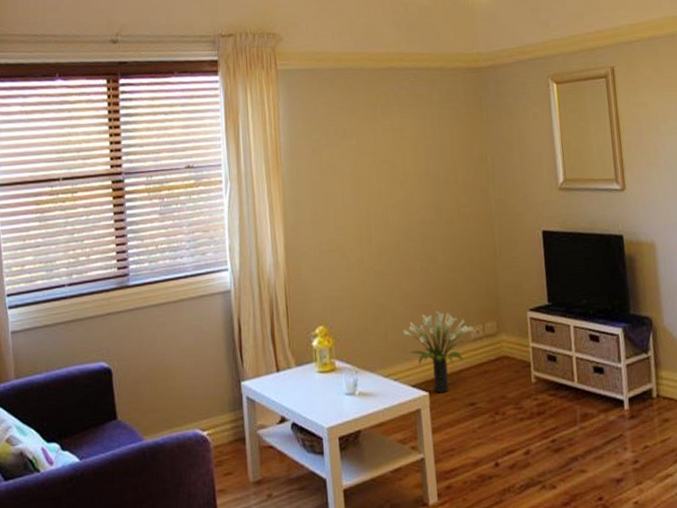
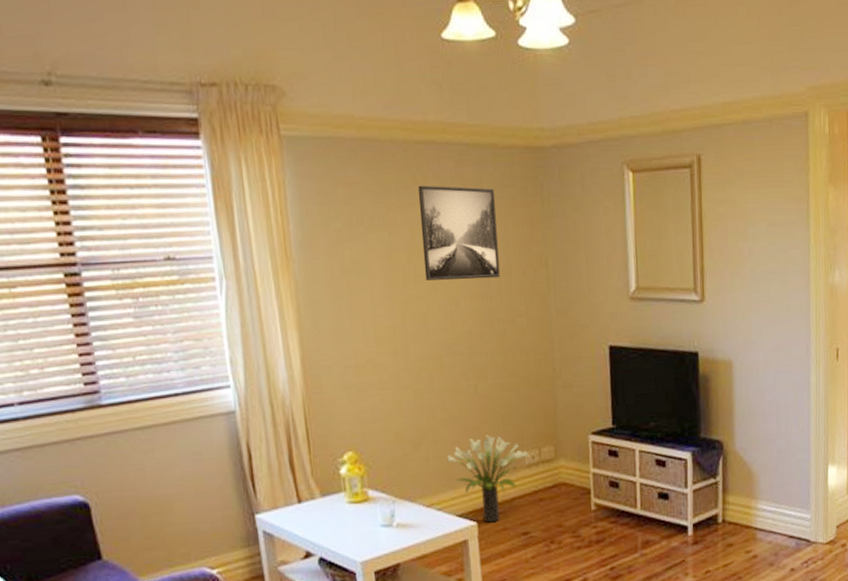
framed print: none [381,102,447,178] -> present [418,185,500,281]

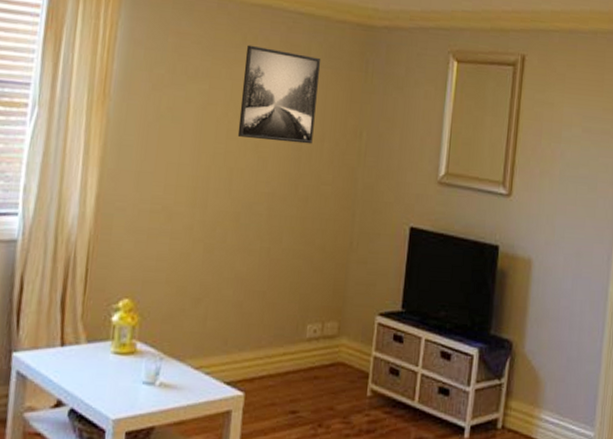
potted plant: present [447,435,530,523] -> none [225,301,312,396]

